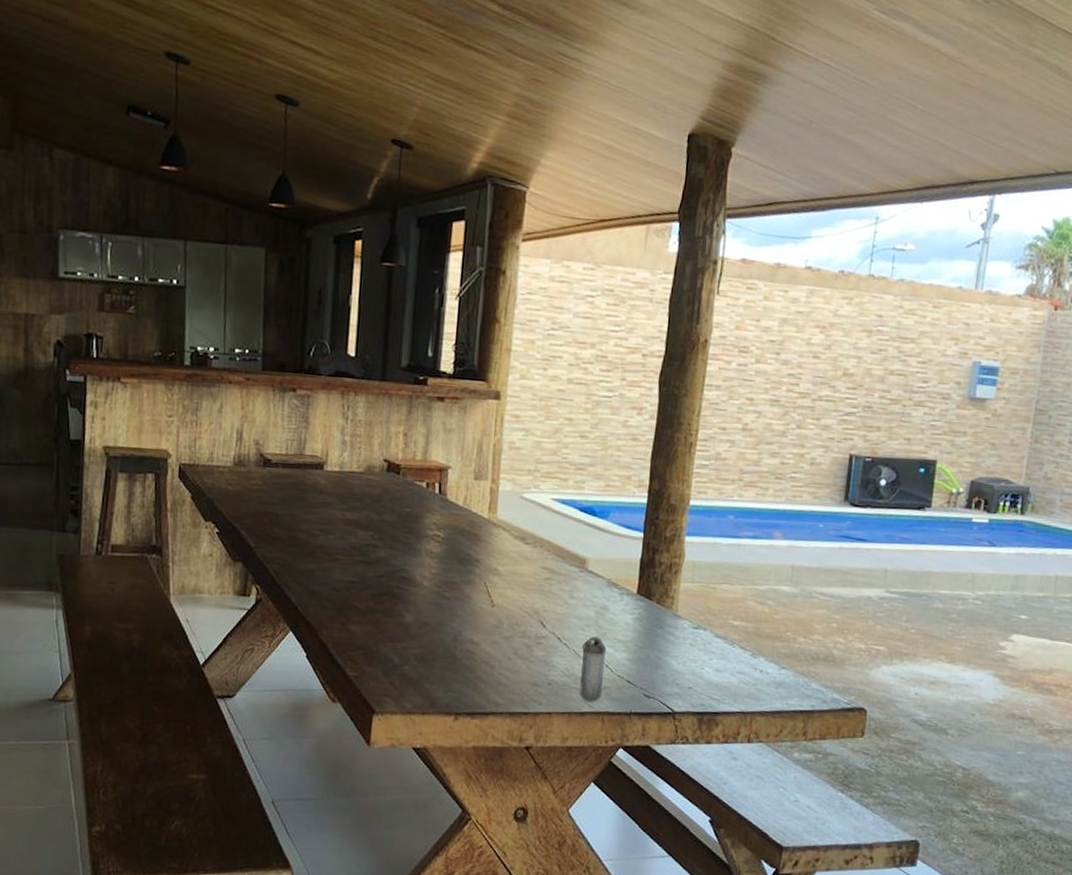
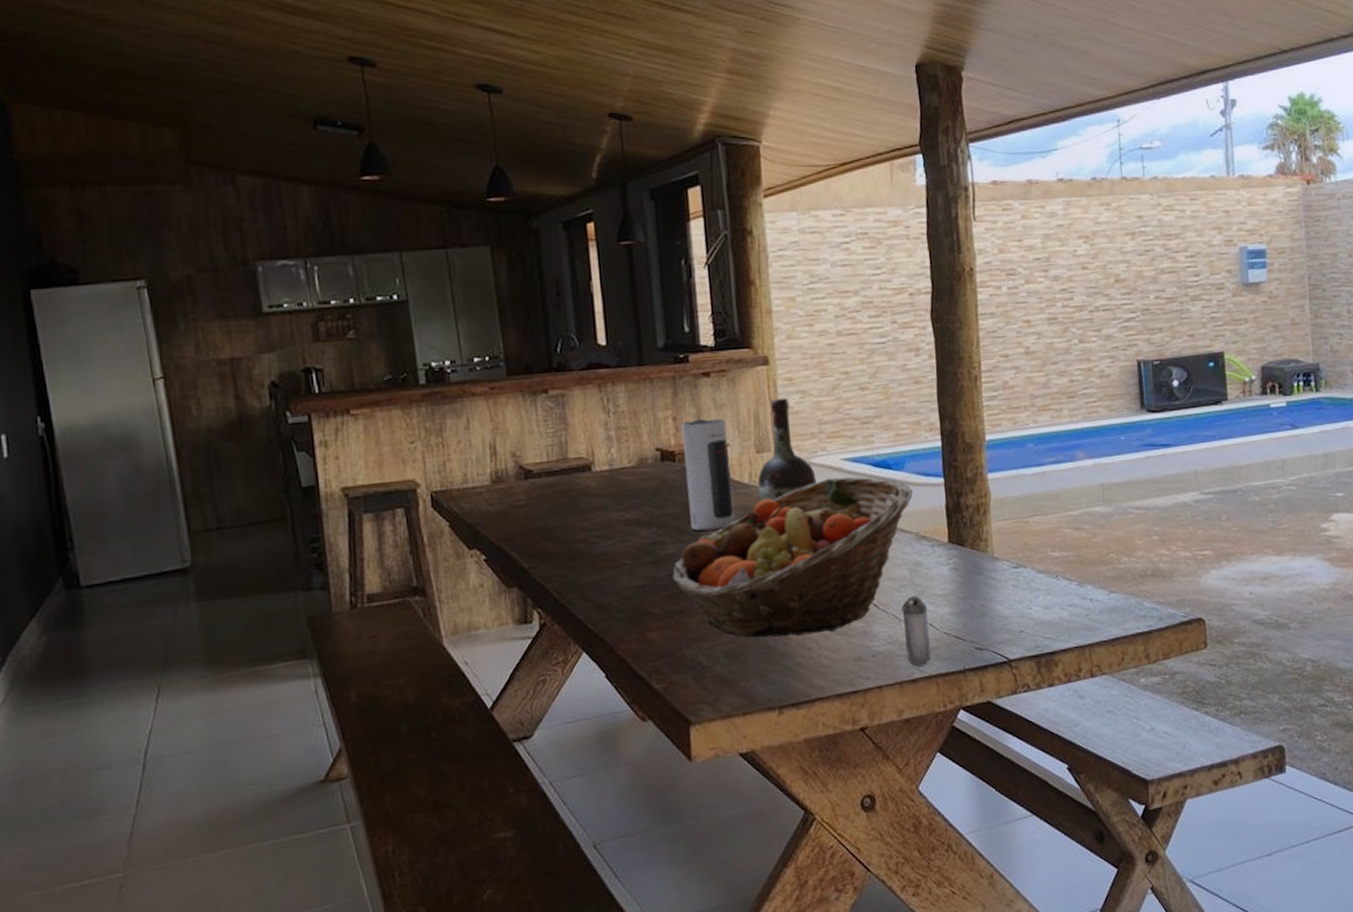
fruit basket: none [379,514,612,655] -> present [672,477,913,638]
speaker: none [403,438,451,543] -> present [681,418,735,531]
cognac bottle: none [470,432,525,527] -> present [757,397,817,501]

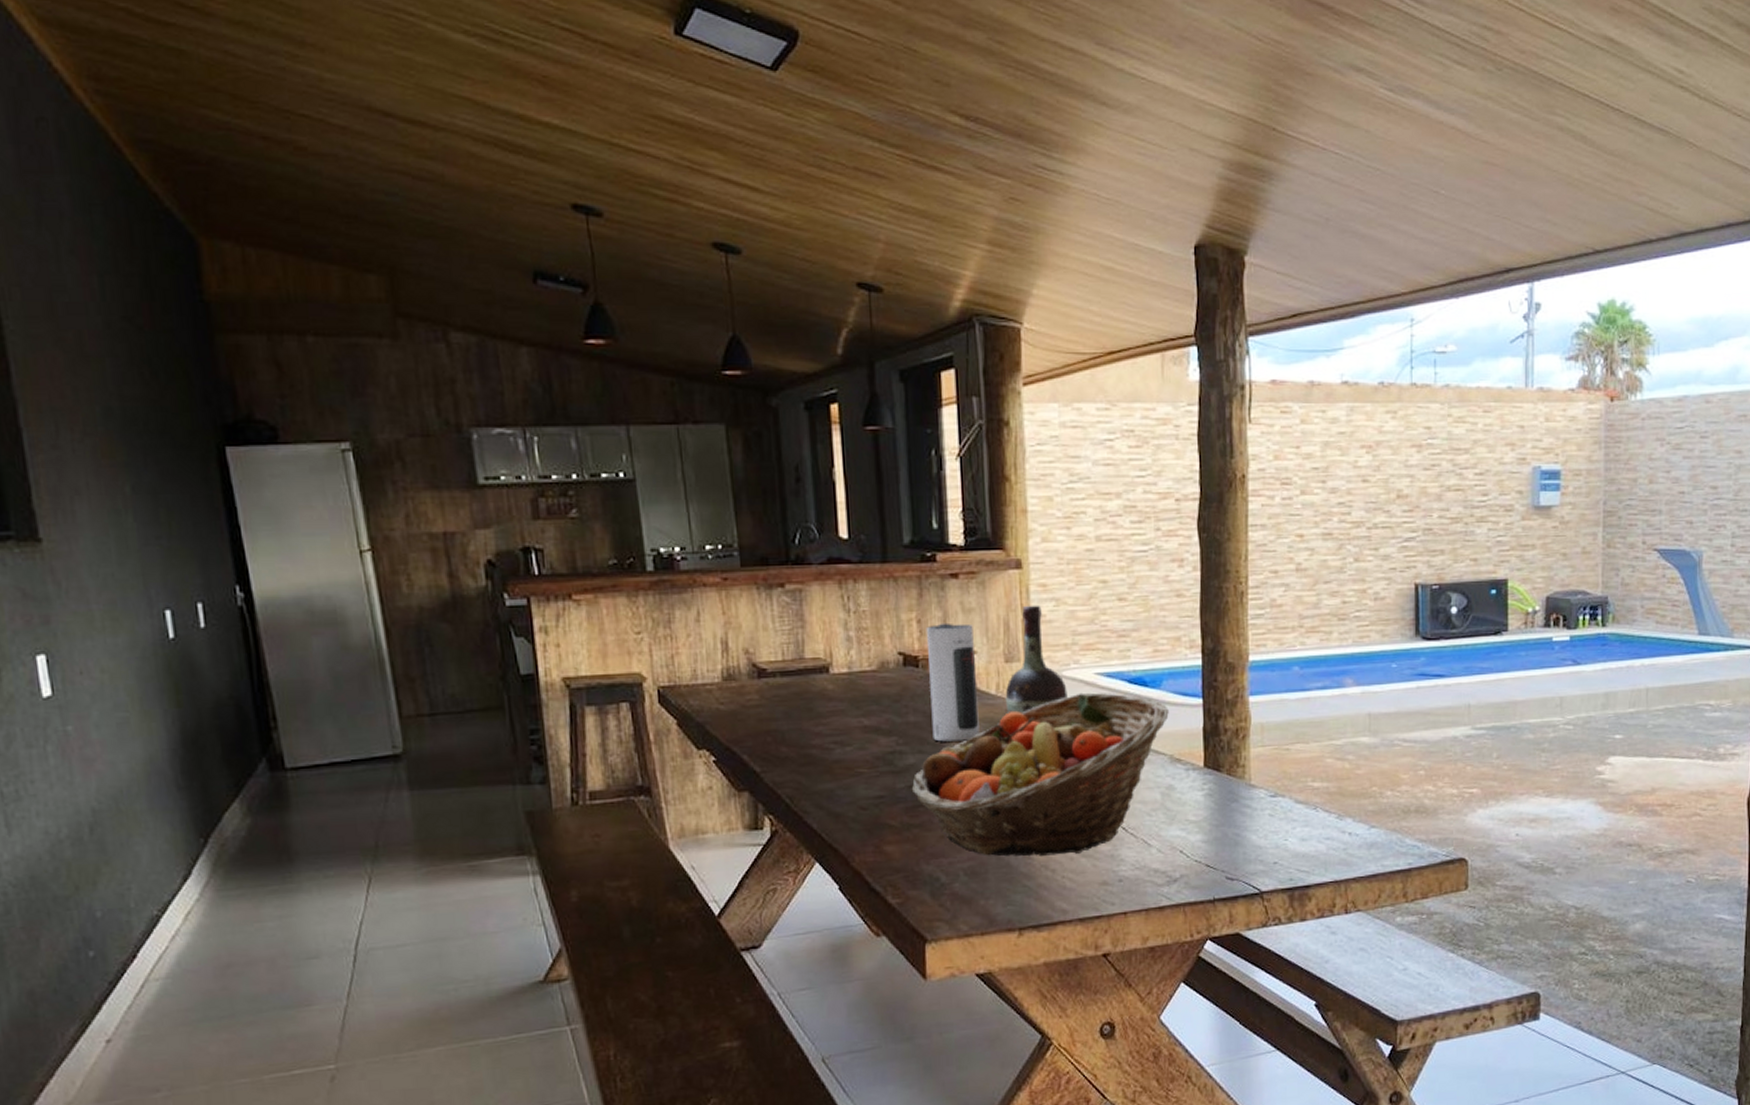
shaker: present [901,596,931,667] -> none [1151,821,1179,894]

